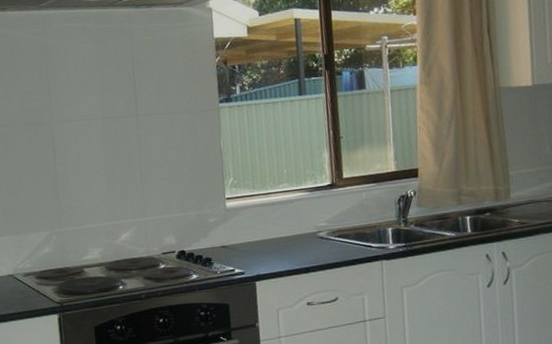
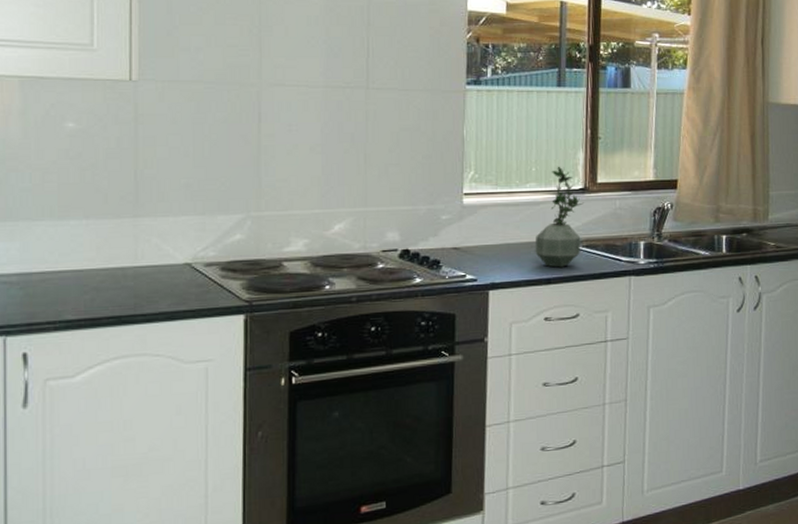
potted plant: none [292,166,334,257] -> present [535,166,584,268]

